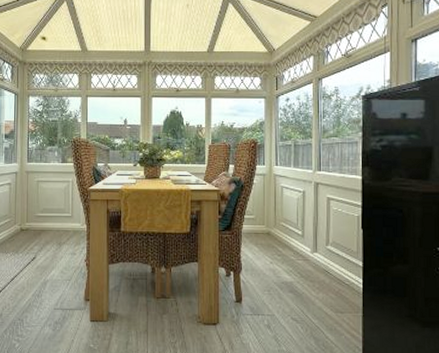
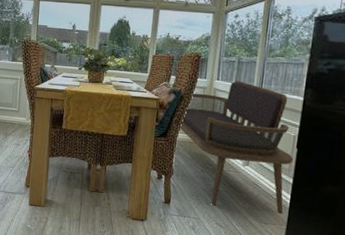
bench: none [244,164,360,301] -> present [180,80,294,215]

